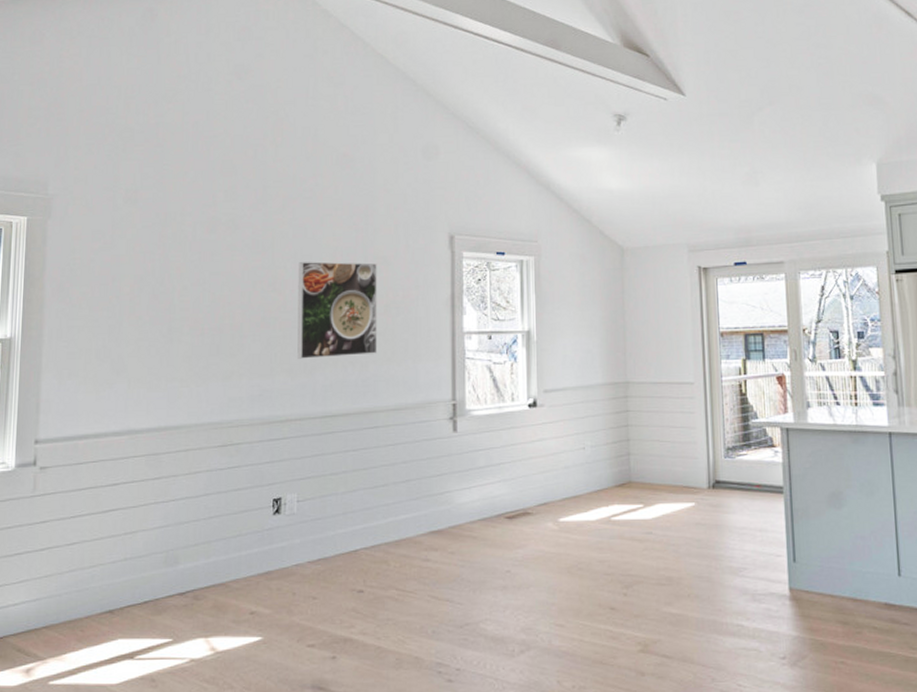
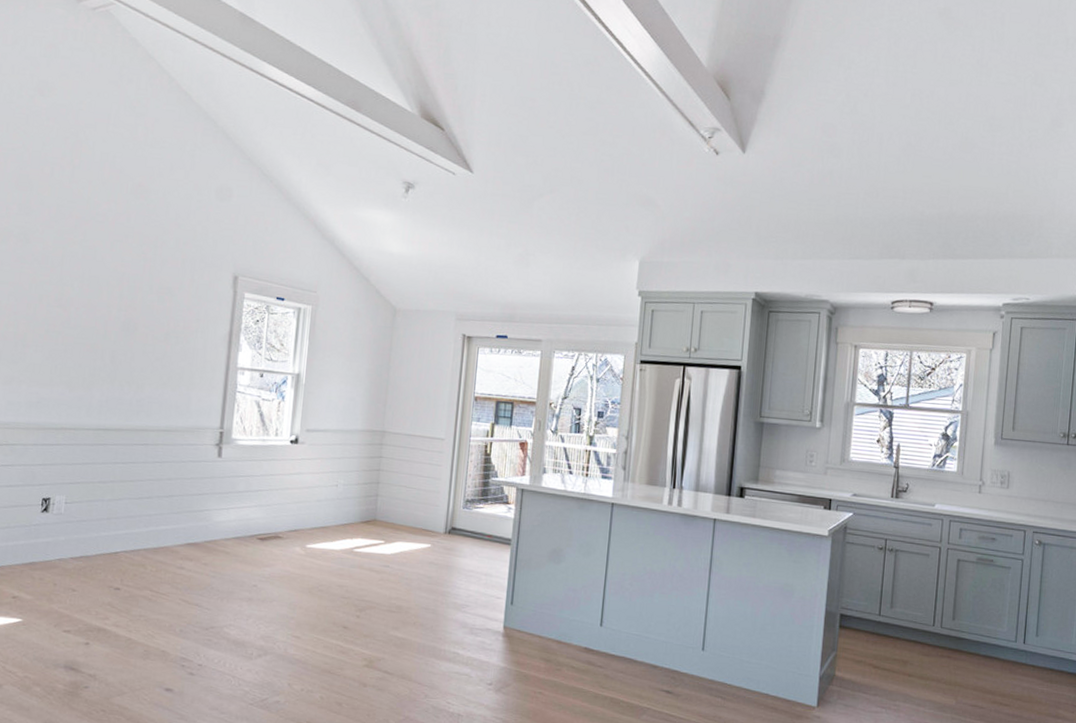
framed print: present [297,261,377,359] -> none [77,282,162,377]

